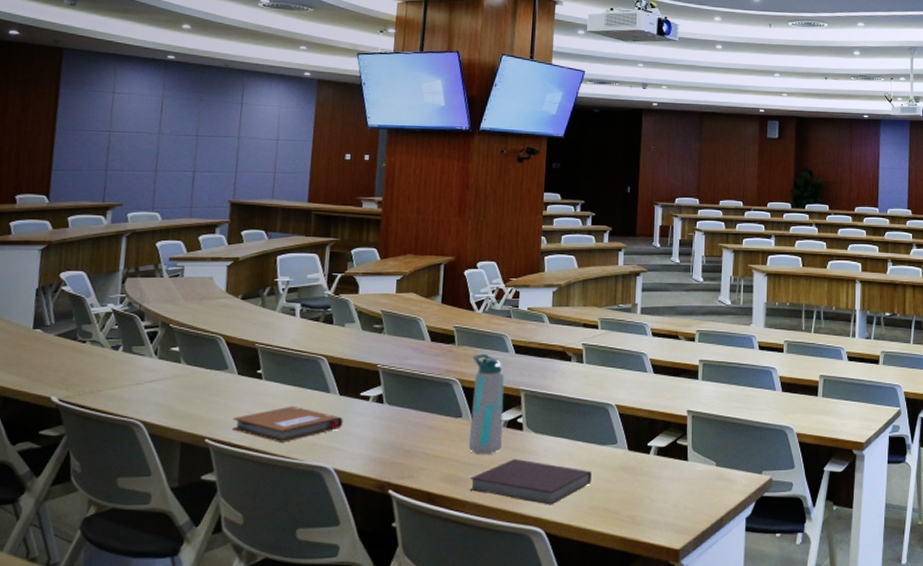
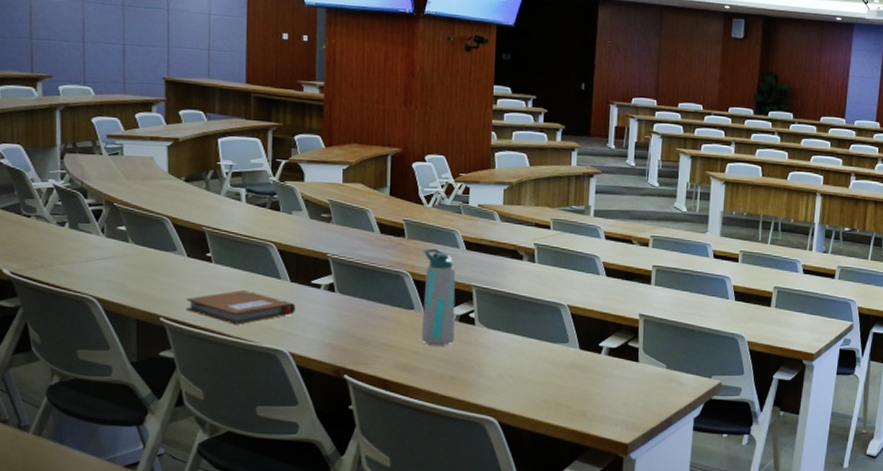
notebook: present [469,458,592,505] -> none [423,351,543,397]

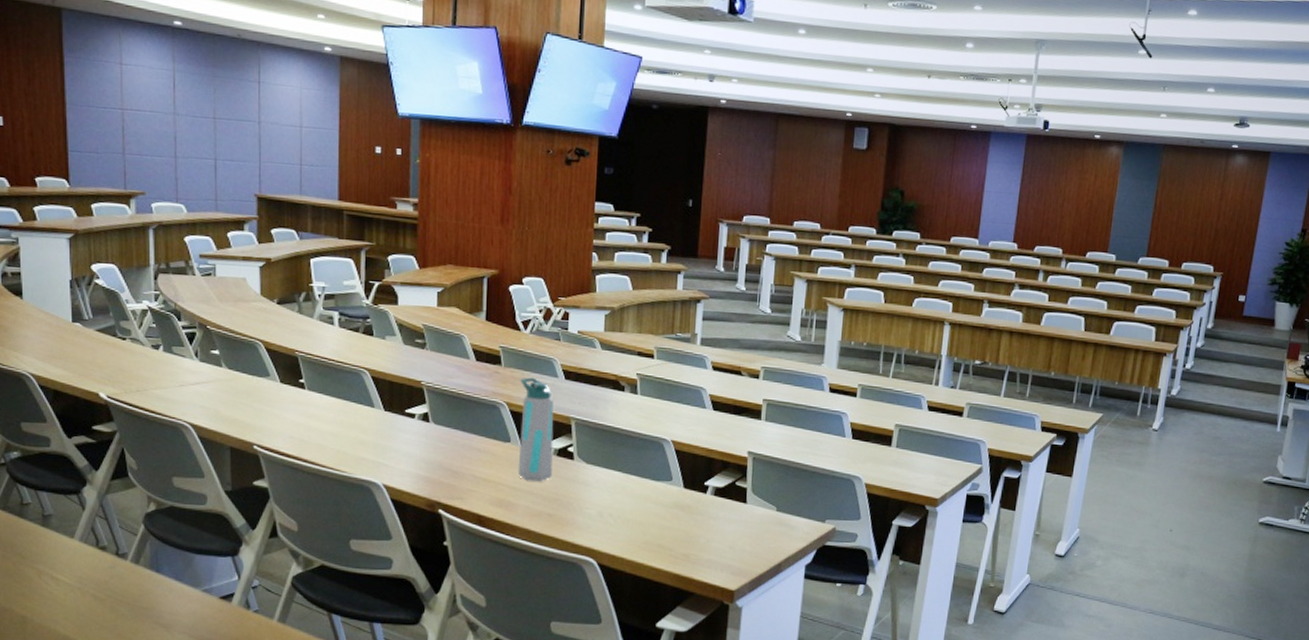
notebook: present [186,290,296,325] -> none [279,418,389,455]

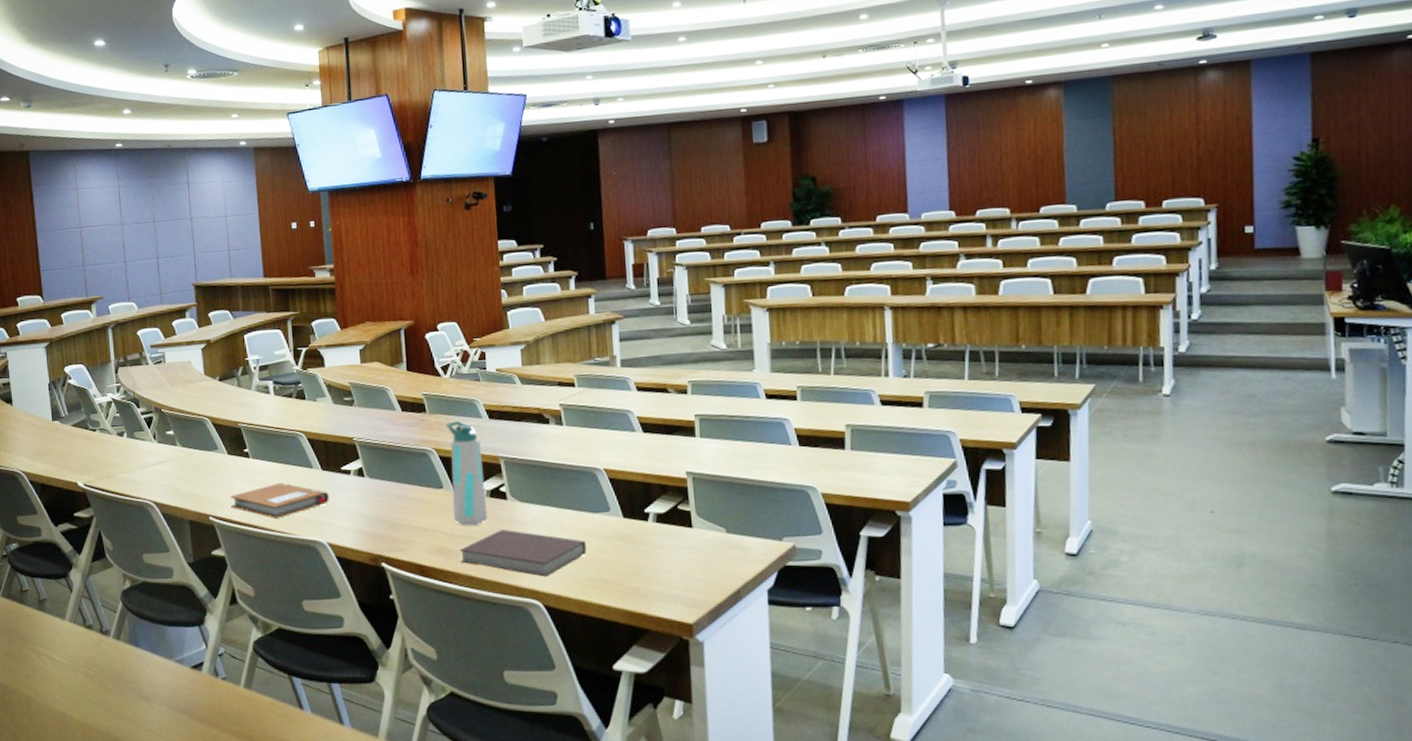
notebook: none [279,418,389,455] -> present [230,482,329,518]
notebook: none [520,487,645,537] -> present [459,529,586,577]

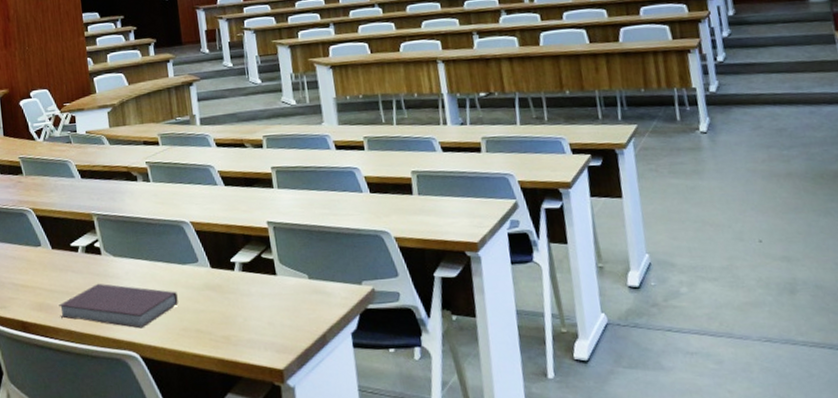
water bottle: present [445,420,488,526] -> none [41,181,84,282]

